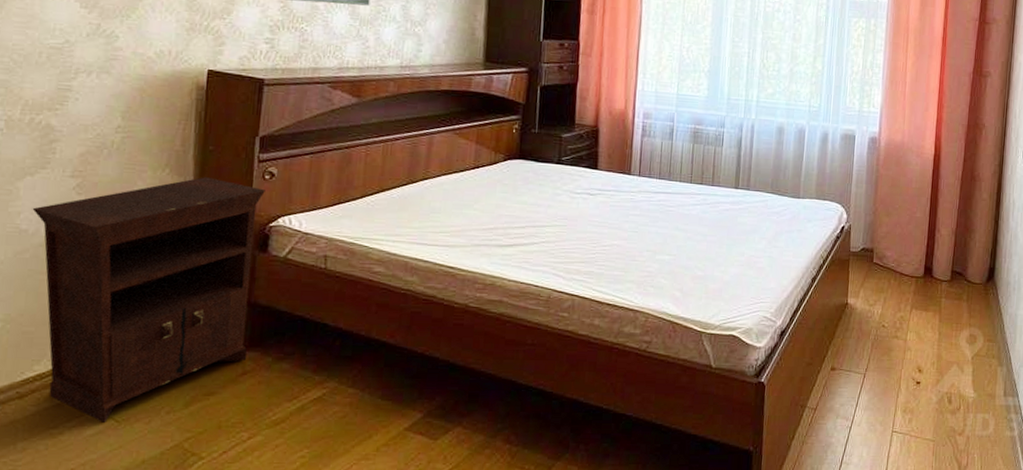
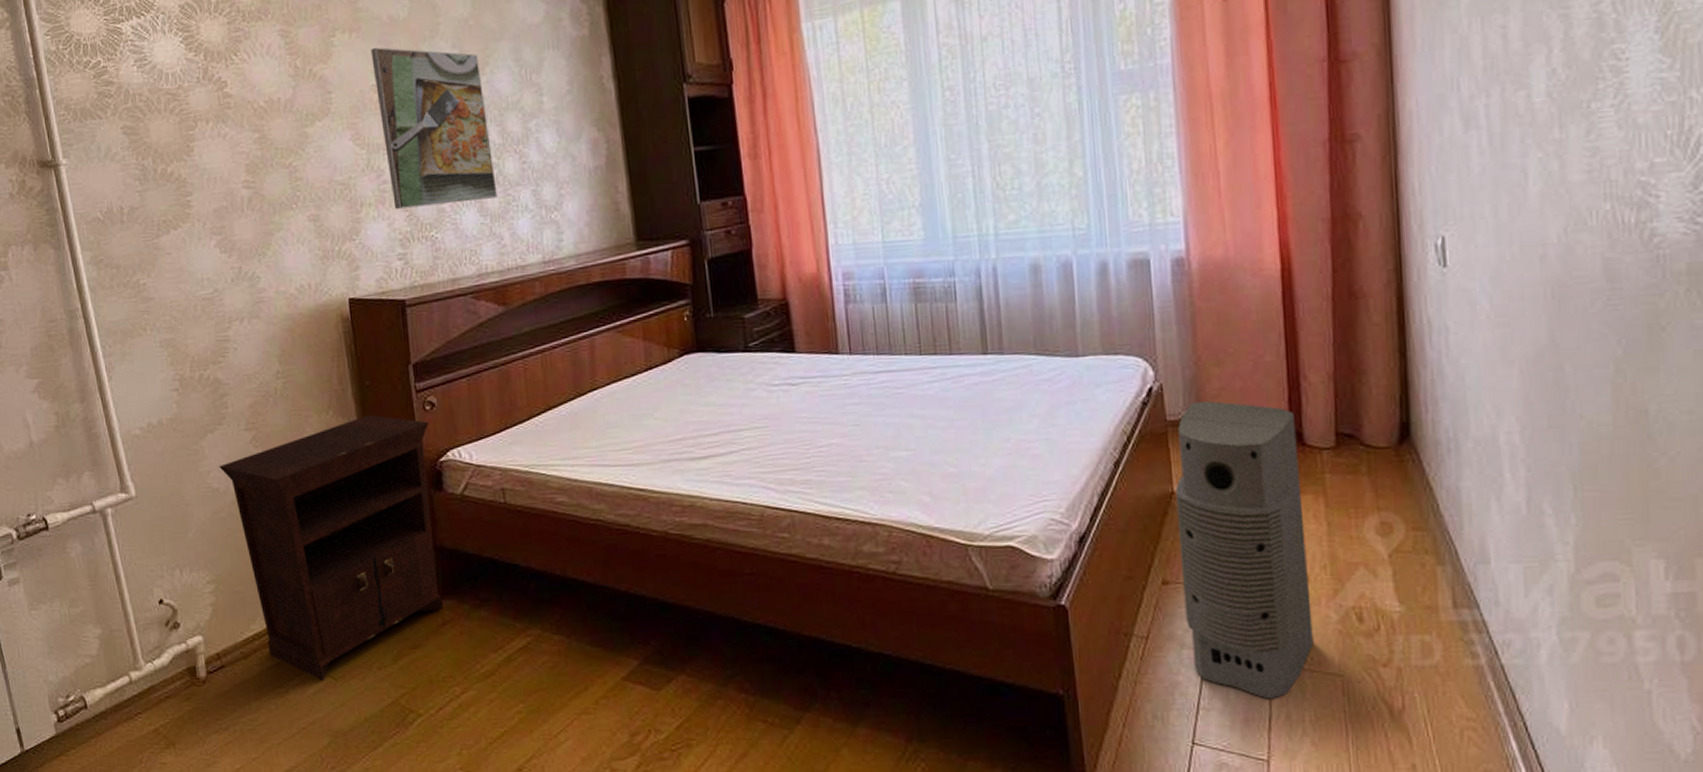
air purifier: none [842,239,929,457] -> present [1175,400,1314,699]

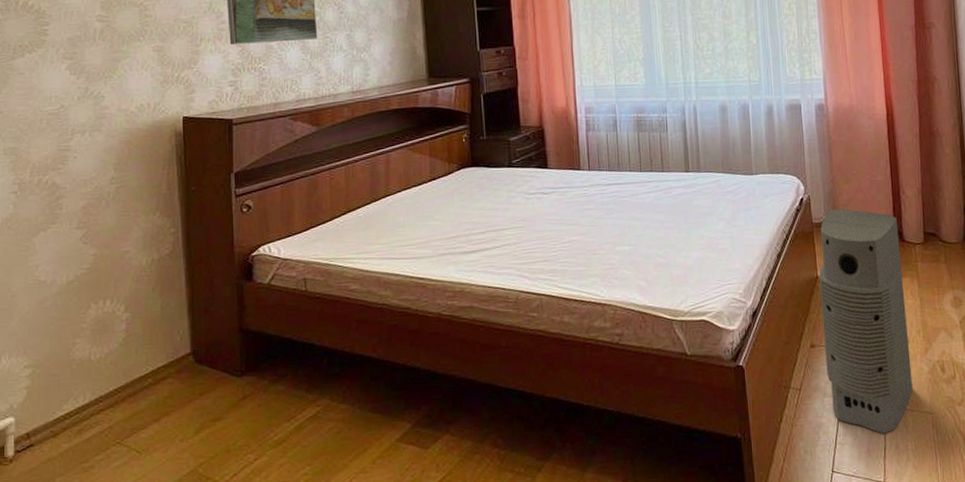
nightstand: present [219,415,444,682] -> none [48,216,246,455]

